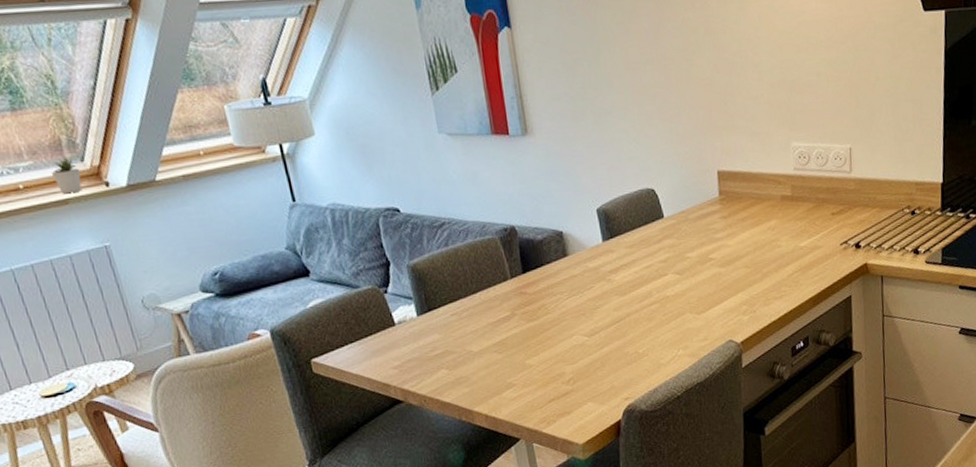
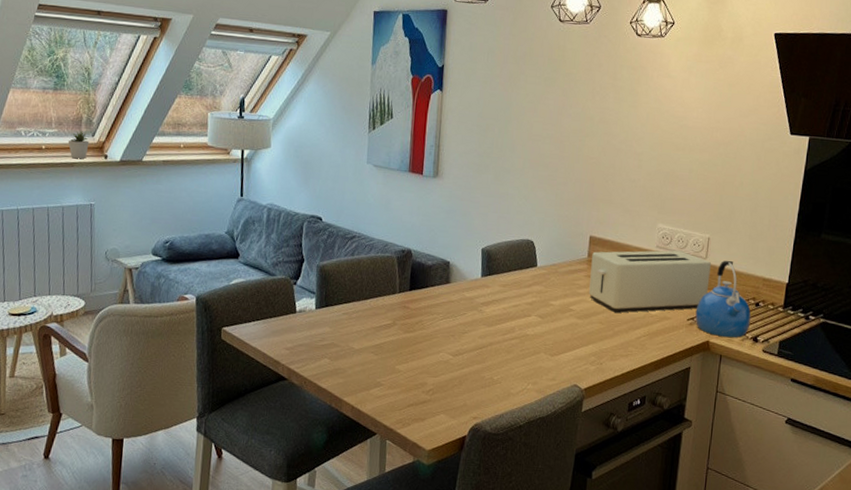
toaster: none [723,169,859,252] -> present [588,250,711,313]
kettle: none [848,170,909,256] -> present [695,261,751,338]

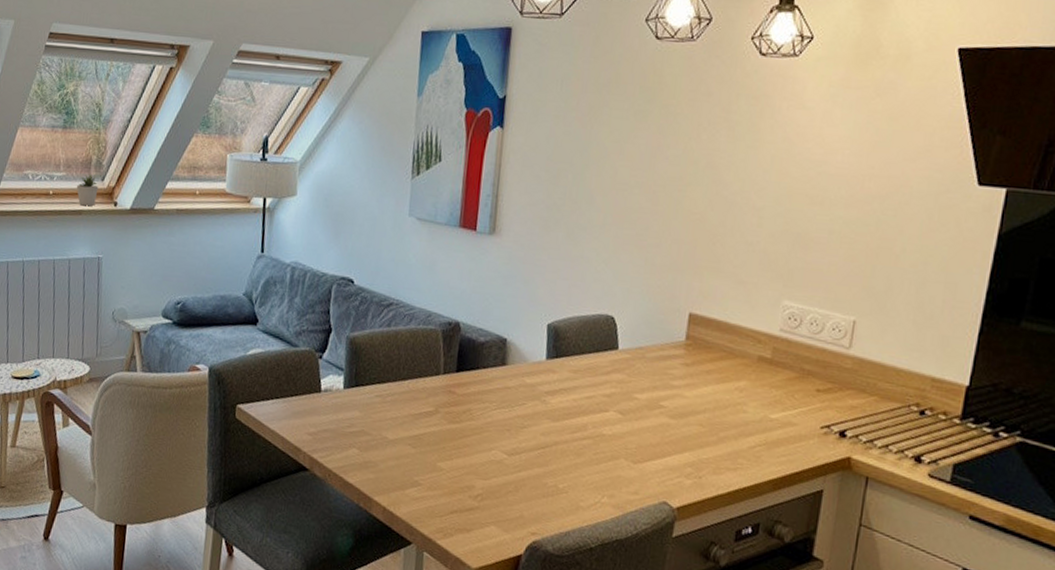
toaster: present [588,250,711,313] -> none [685,333,856,415]
kettle: present [695,261,751,338] -> none [832,352,913,455]

